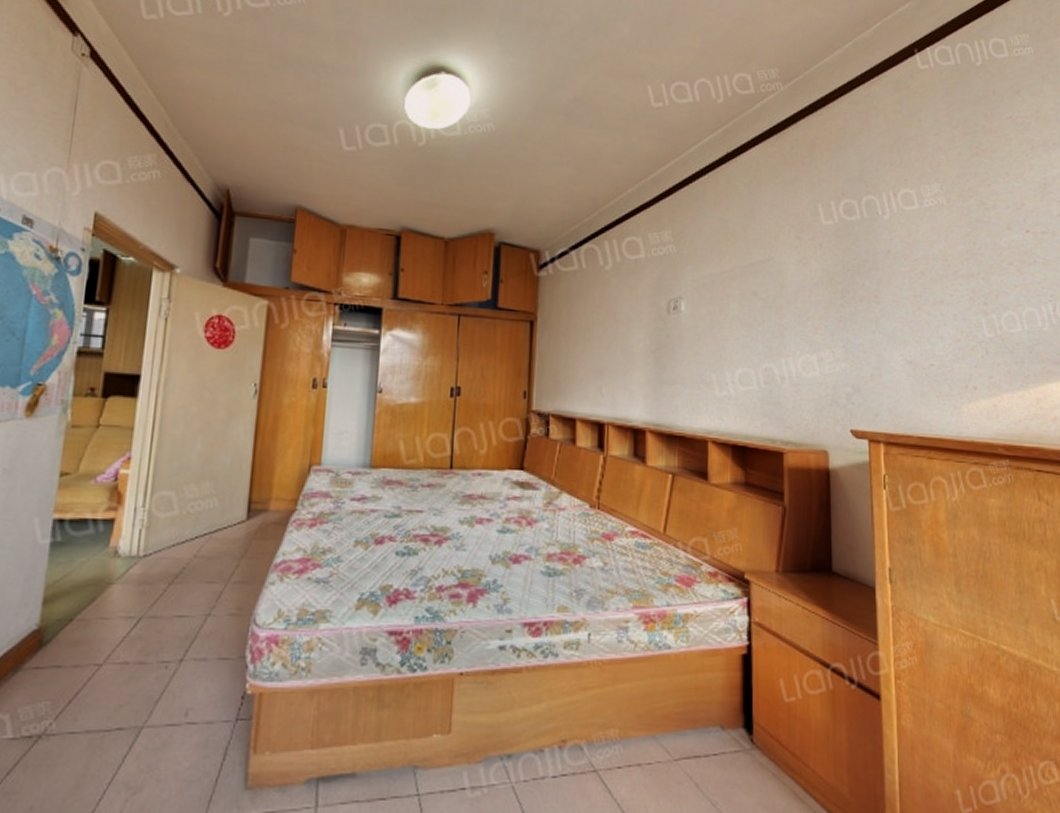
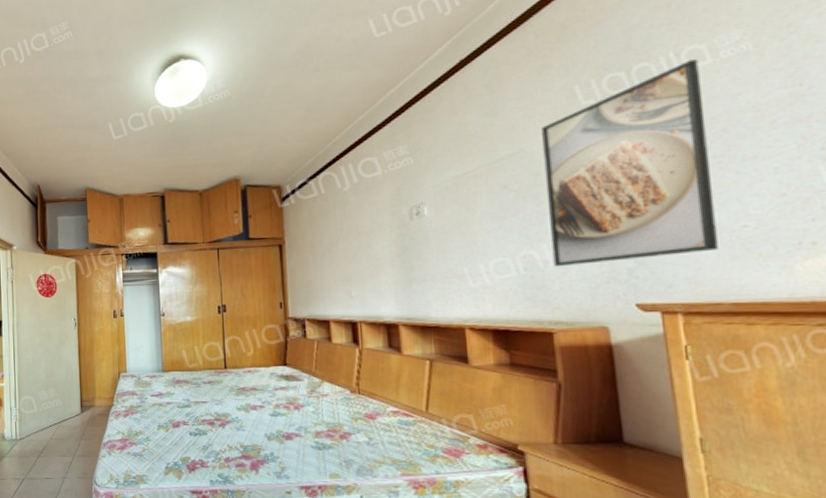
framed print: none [788,202,913,385] -> present [541,59,718,267]

